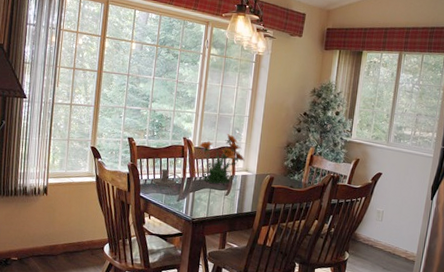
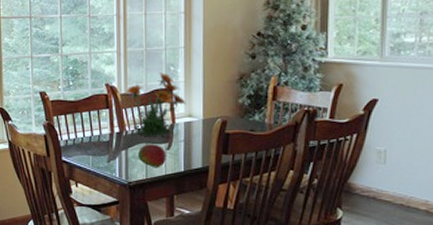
candle holder: present [151,169,182,186] -> none [73,125,110,145]
fruit: none [202,189,226,210] -> present [137,144,167,168]

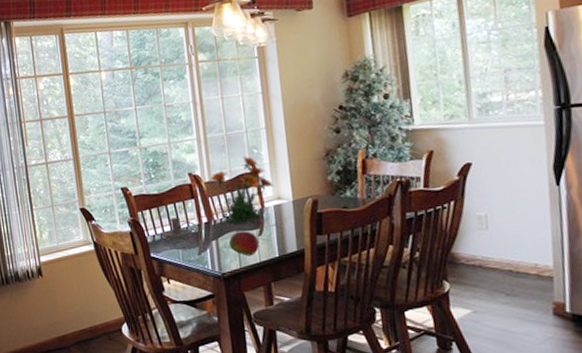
candle holder: none [73,125,110,145] -> present [161,217,198,240]

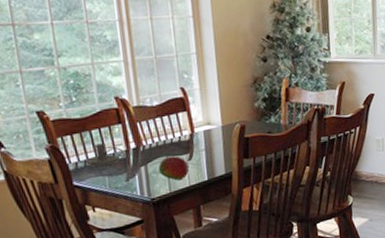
flower plant: present [209,156,274,224] -> none [138,81,204,149]

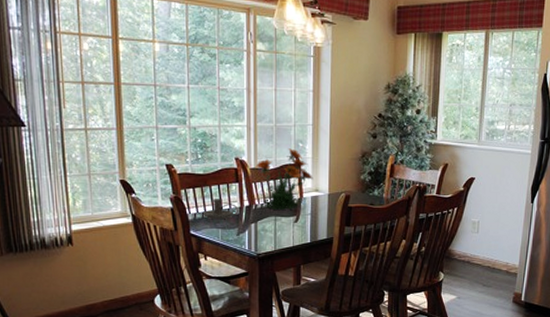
flower plant: none [138,81,204,149] -> present [255,148,313,210]
fruit: present [158,156,190,181] -> none [266,217,295,240]

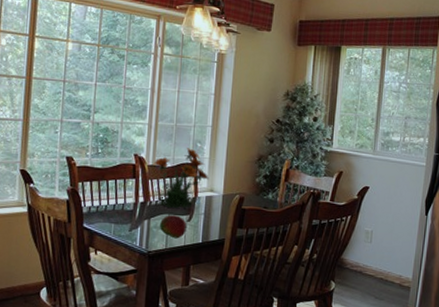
candle holder: present [202,199,239,219] -> none [97,193,134,214]
fruit: none [266,217,295,240] -> present [159,215,188,239]

